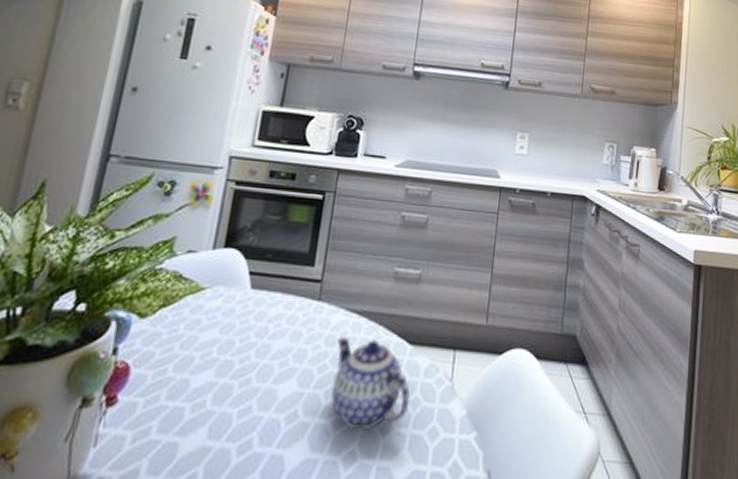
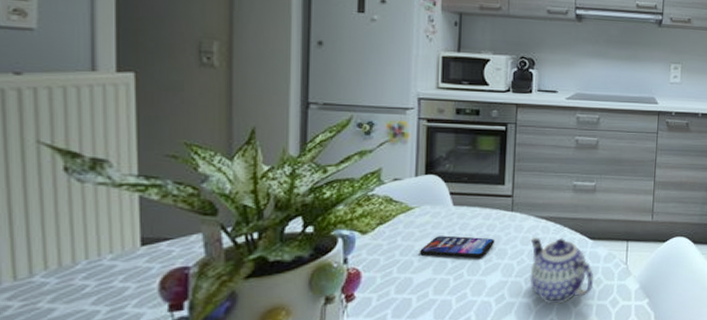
smartphone: none [202,326,295,360] -> present [419,235,495,259]

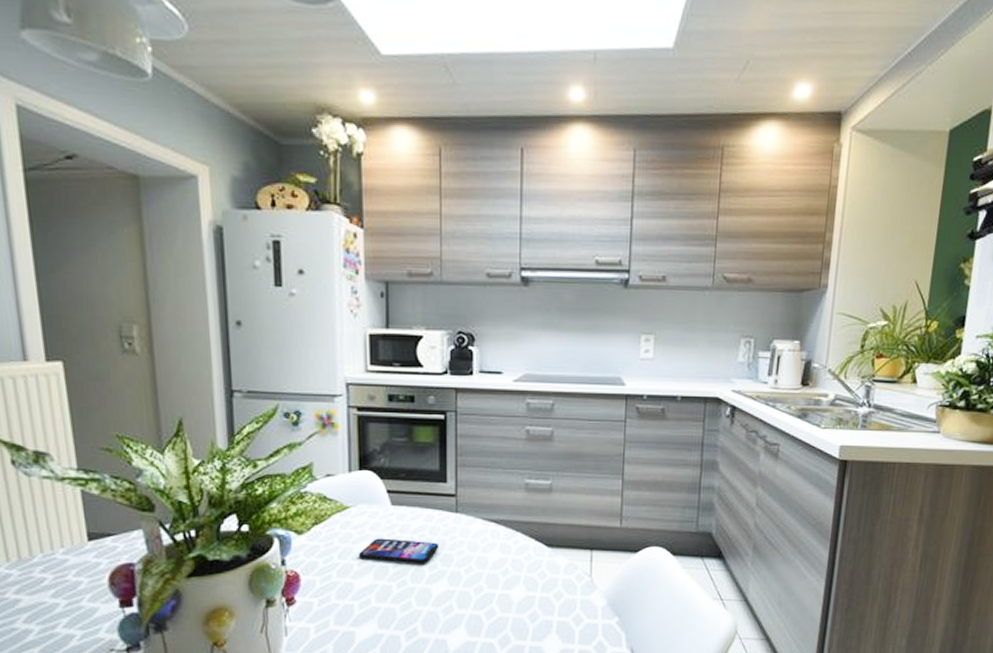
teapot: present [529,236,594,305] -> none [478,542,553,619]

